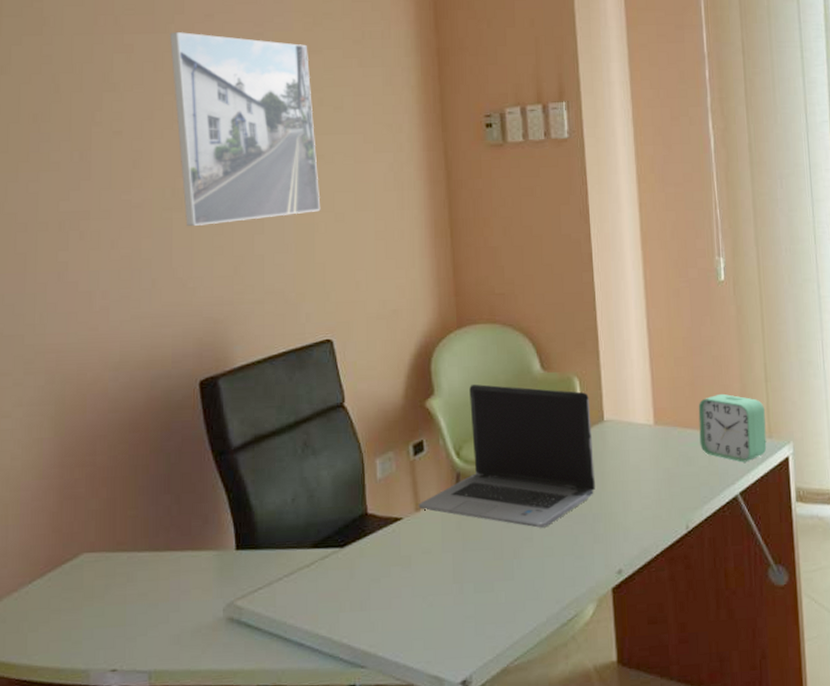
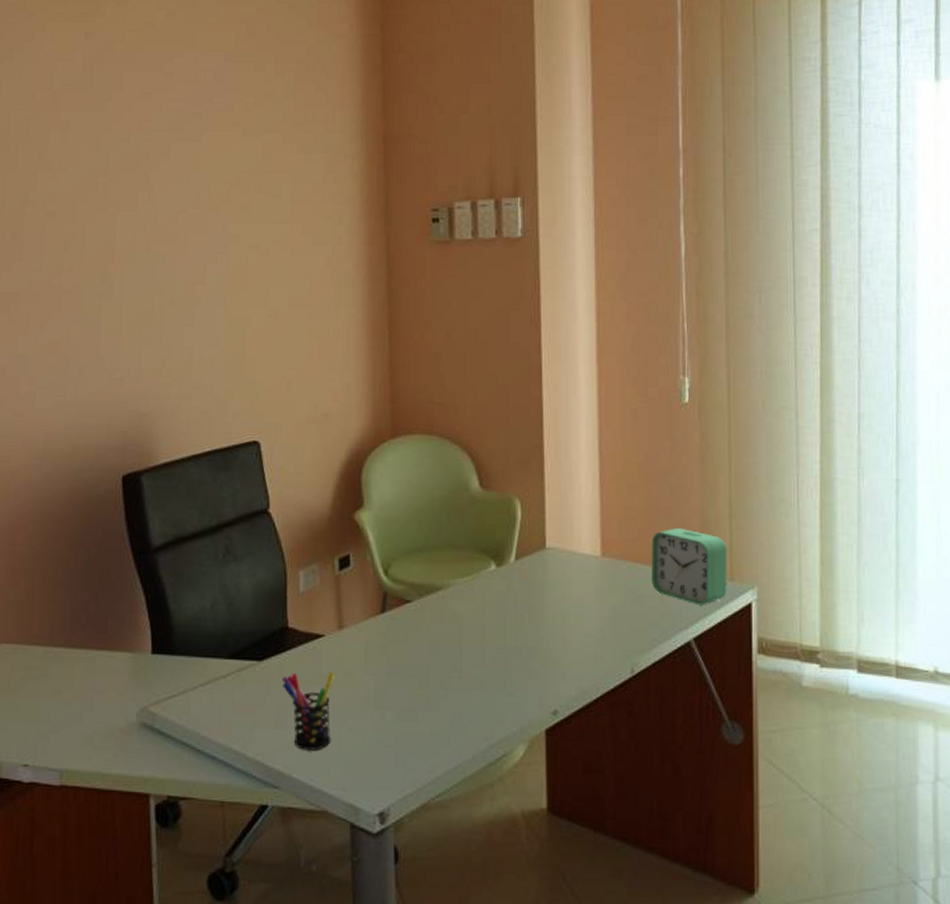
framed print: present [169,32,321,227] -> none [106,110,254,315]
pen holder: none [363,552,414,629] -> present [281,672,334,750]
laptop computer: present [418,384,595,528] -> none [341,498,533,658]

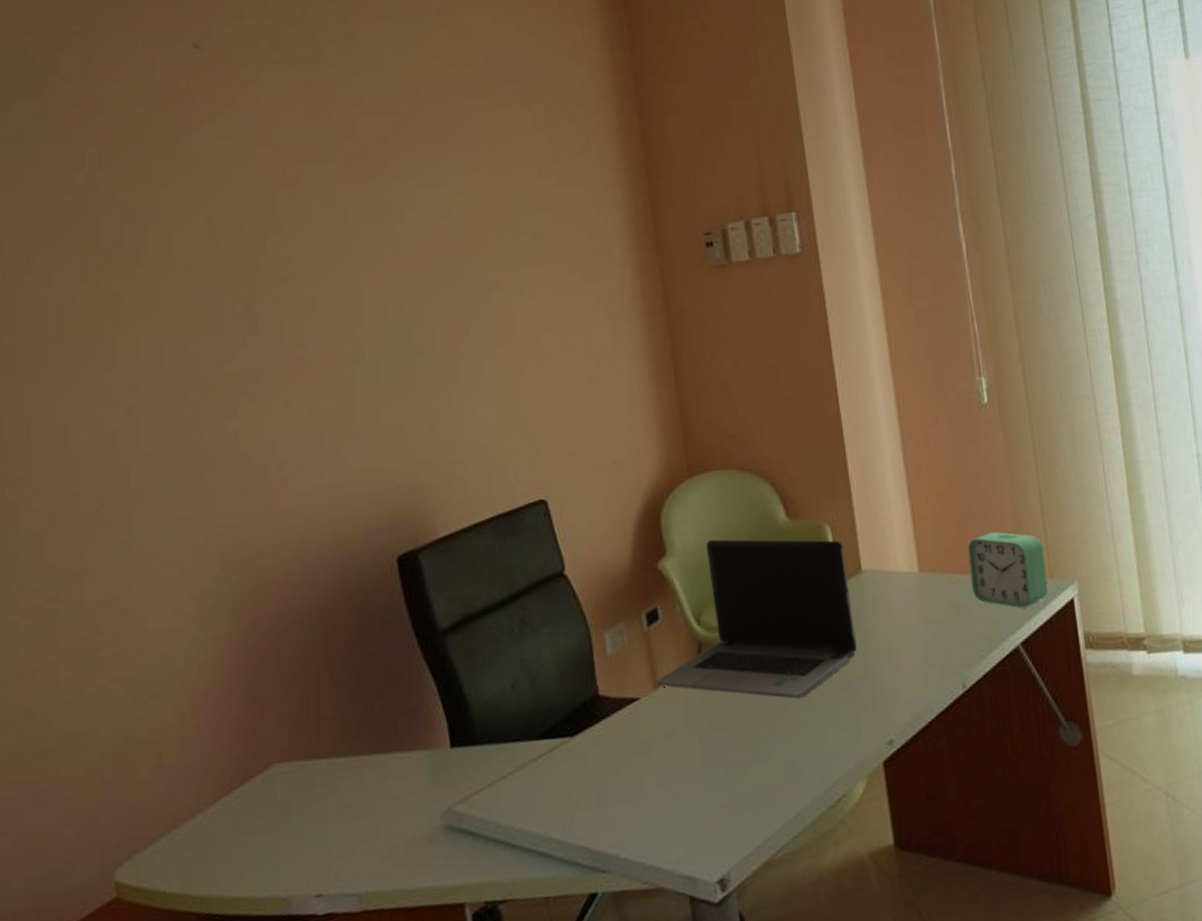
pen holder: present [281,672,334,750] -> none [598,736,659,826]
laptop computer: none [341,498,533,658] -> present [656,539,857,699]

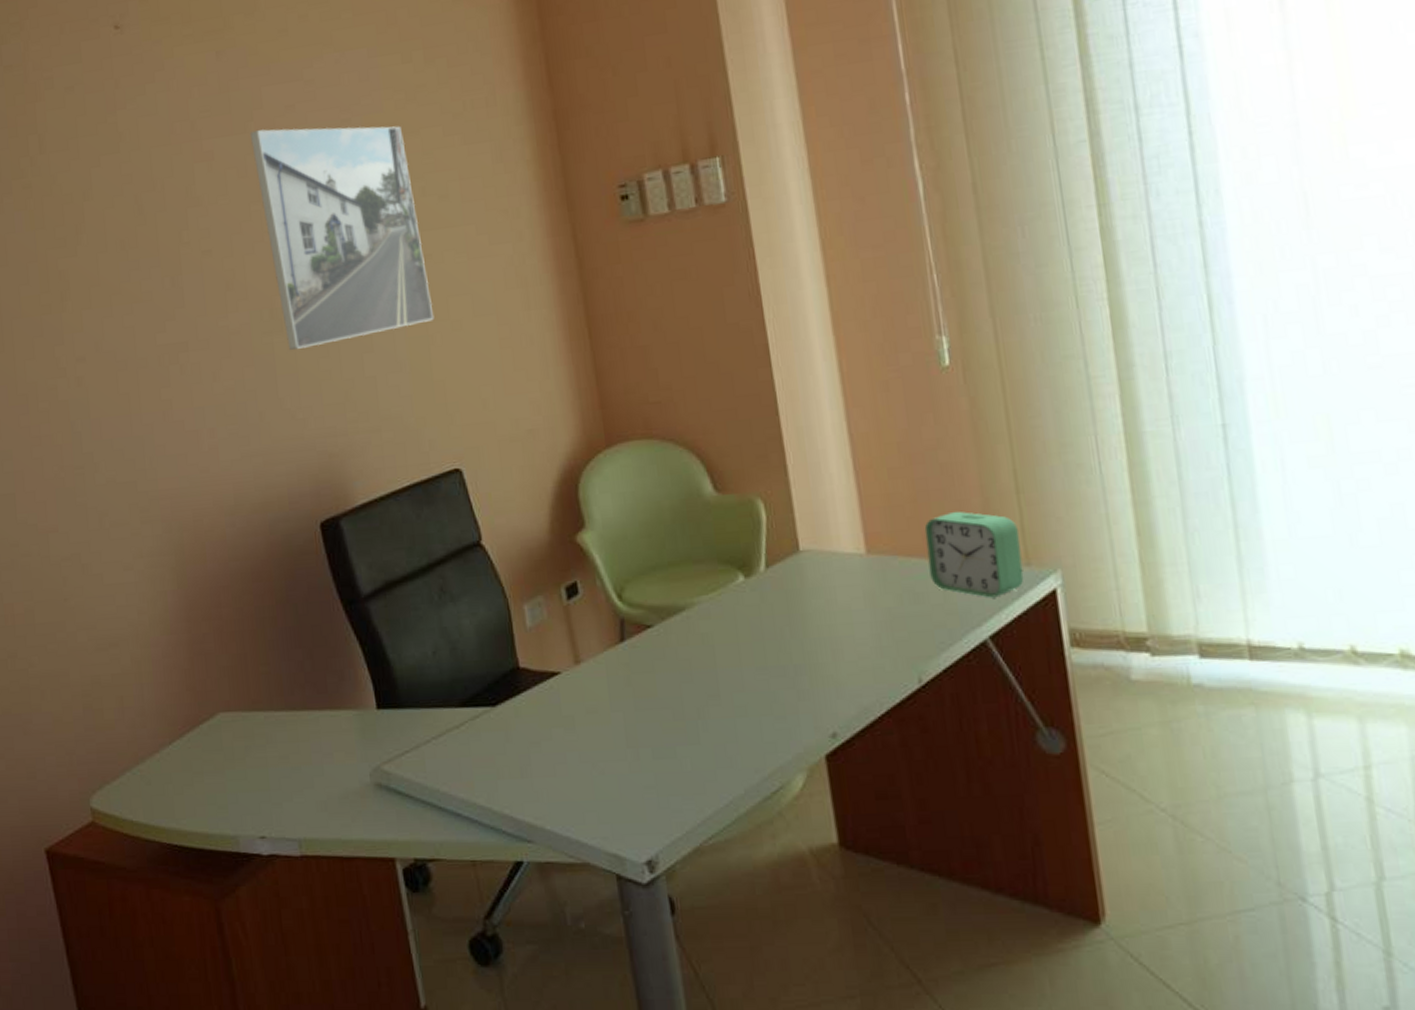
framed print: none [338,160,524,382] -> present [249,126,434,351]
laptop computer: present [656,539,857,699] -> none [577,512,795,683]

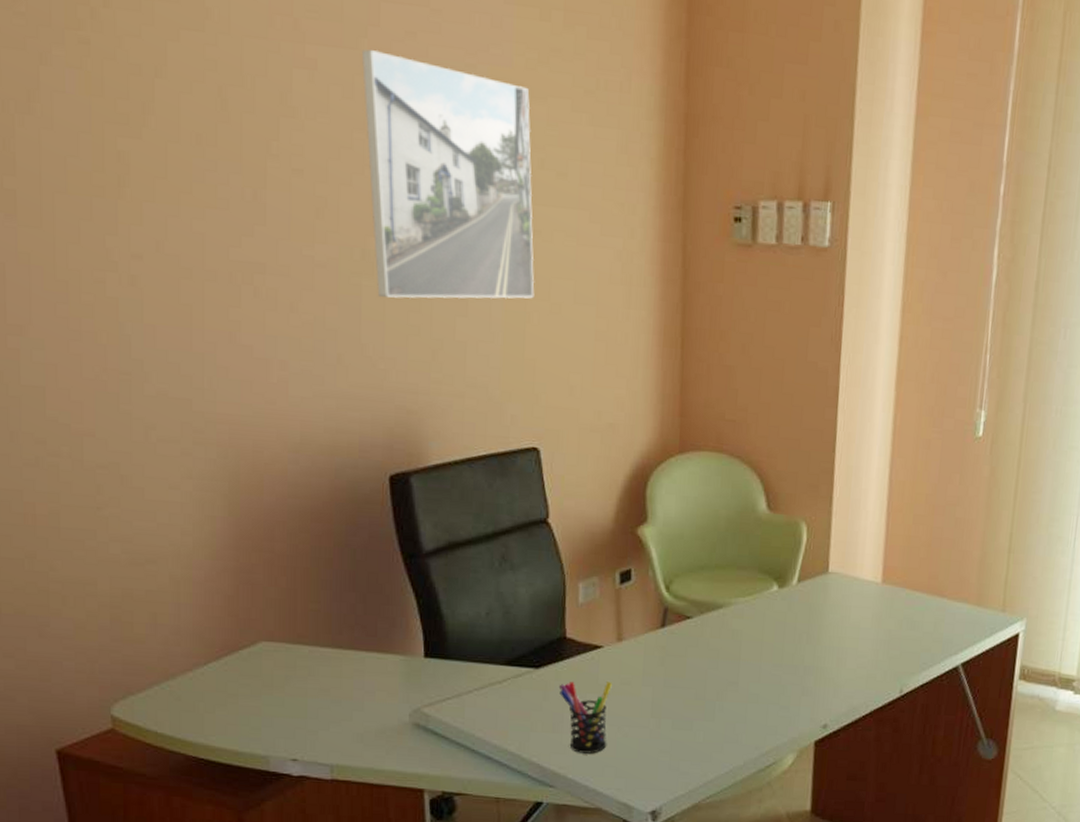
pen holder: none [520,712,584,799] -> present [558,682,612,754]
alarm clock: present [924,511,1024,598] -> none [927,559,1003,634]

